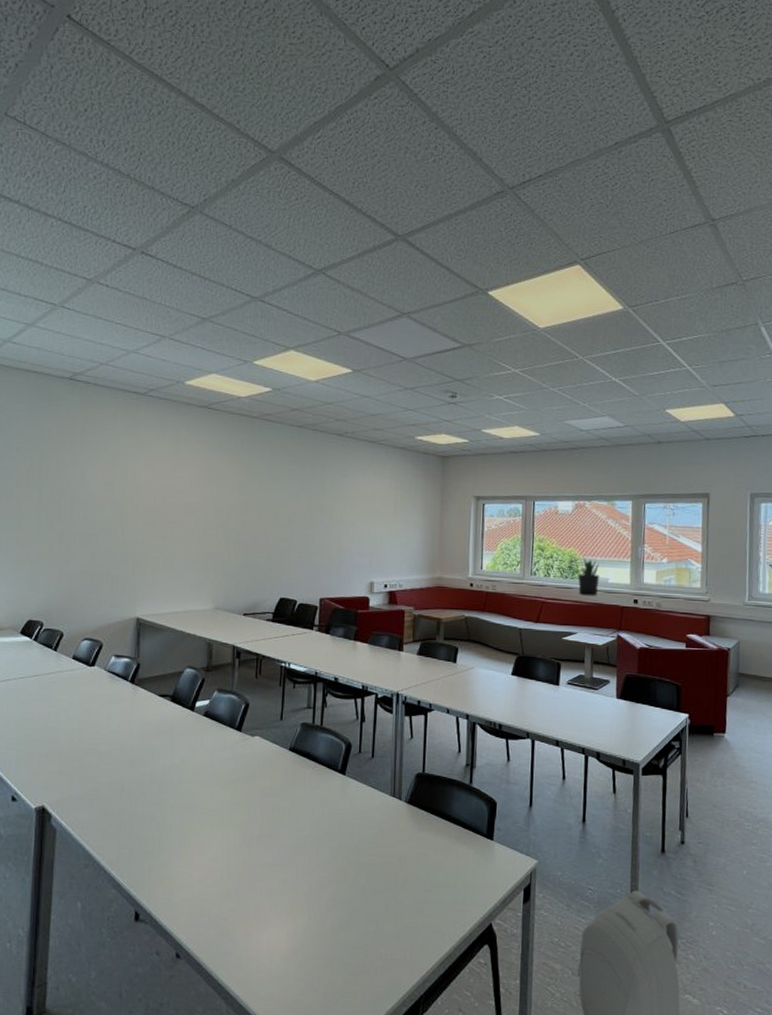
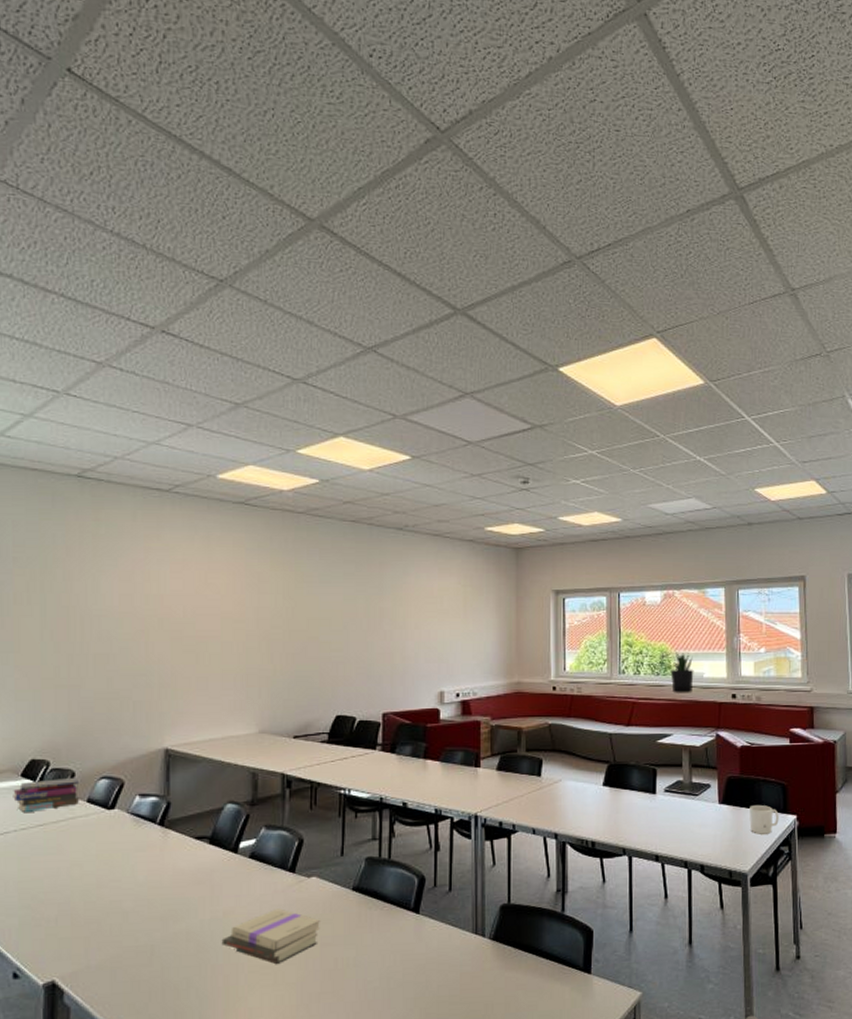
books: none [14,637,66,665] -> present [13,777,79,814]
books: none [179,761,261,808] -> present [221,908,320,964]
mug: none [644,701,672,729] -> present [749,804,779,834]

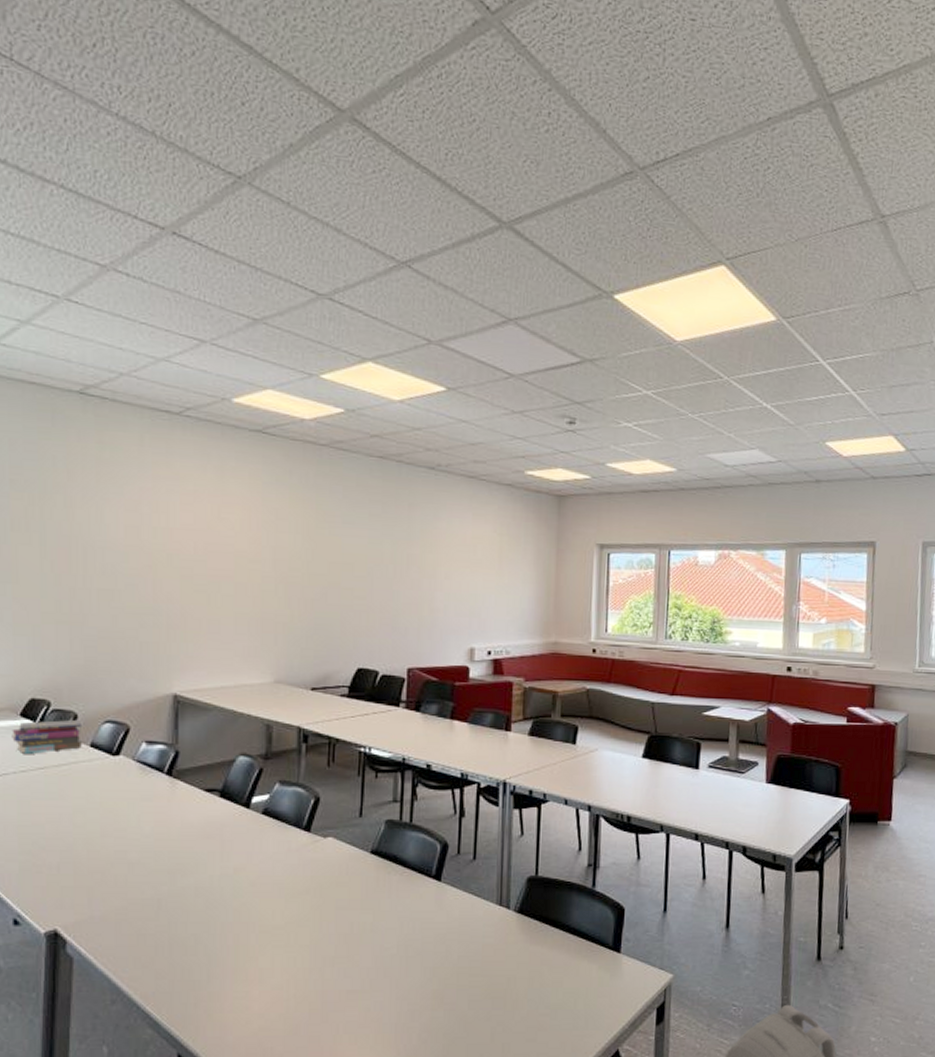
books: present [221,908,320,964] -> none [231,868,336,925]
planter: present [670,650,694,695] -> none [721,616,747,664]
mug: present [749,804,779,834] -> none [798,786,830,818]

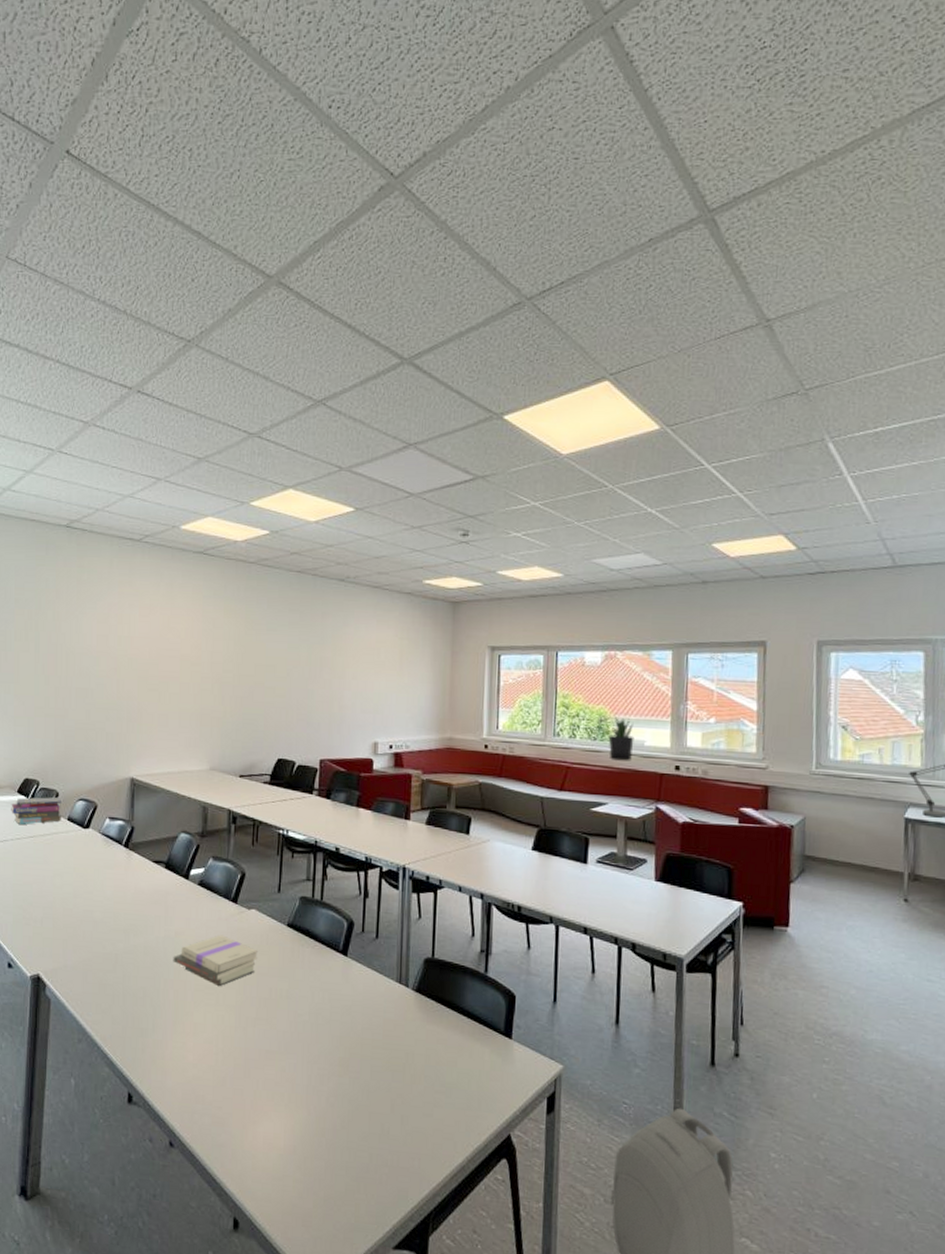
books: none [231,868,336,925] -> present [173,935,258,986]
planter: none [721,616,747,664] -> present [608,715,634,762]

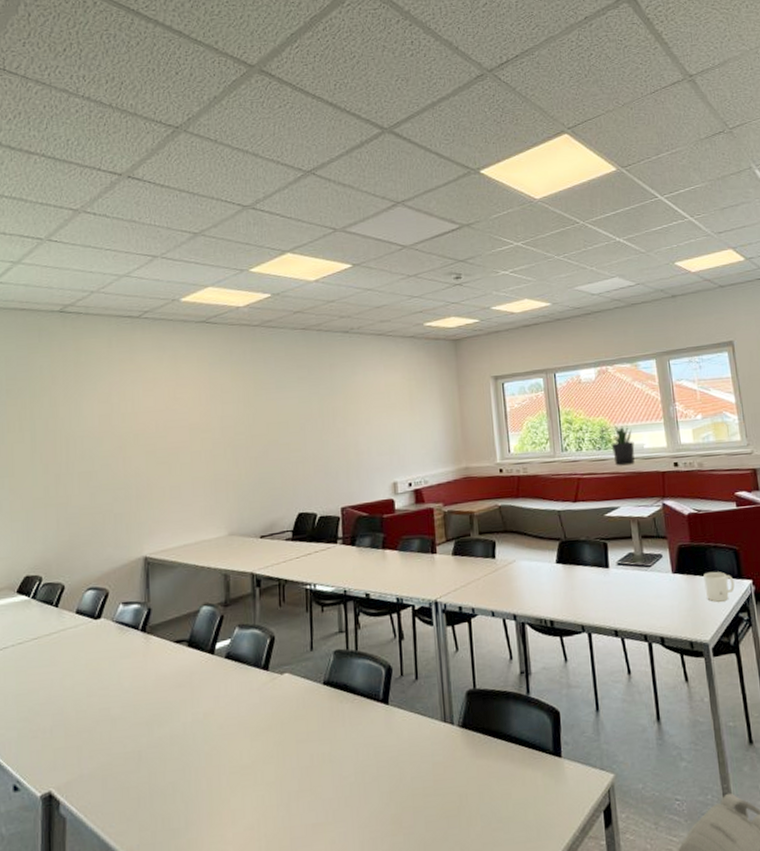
books: present [11,796,61,825] -> none [10,589,69,628]
books: present [173,935,258,986] -> none [203,707,295,764]
mug: none [688,886,723,919] -> present [704,571,735,602]

